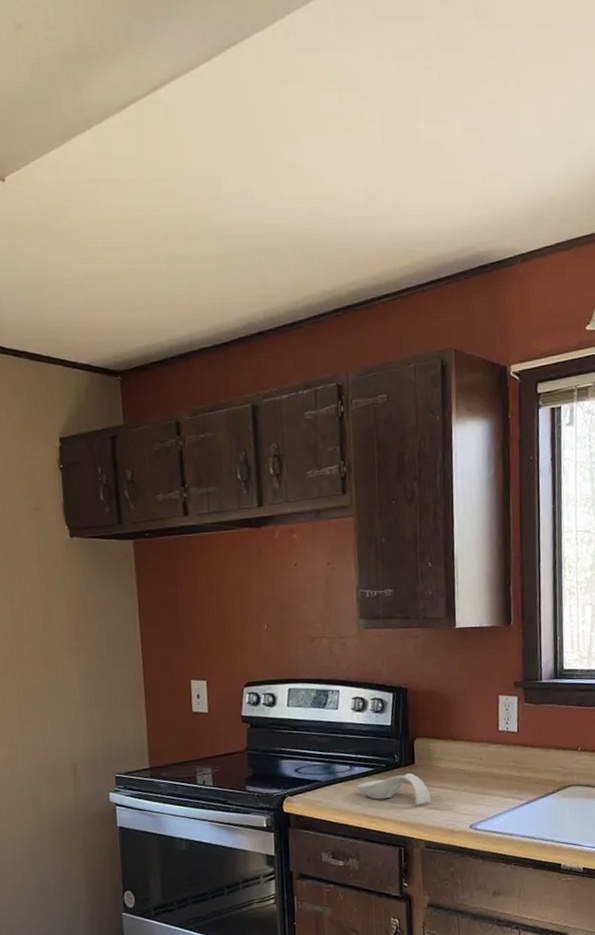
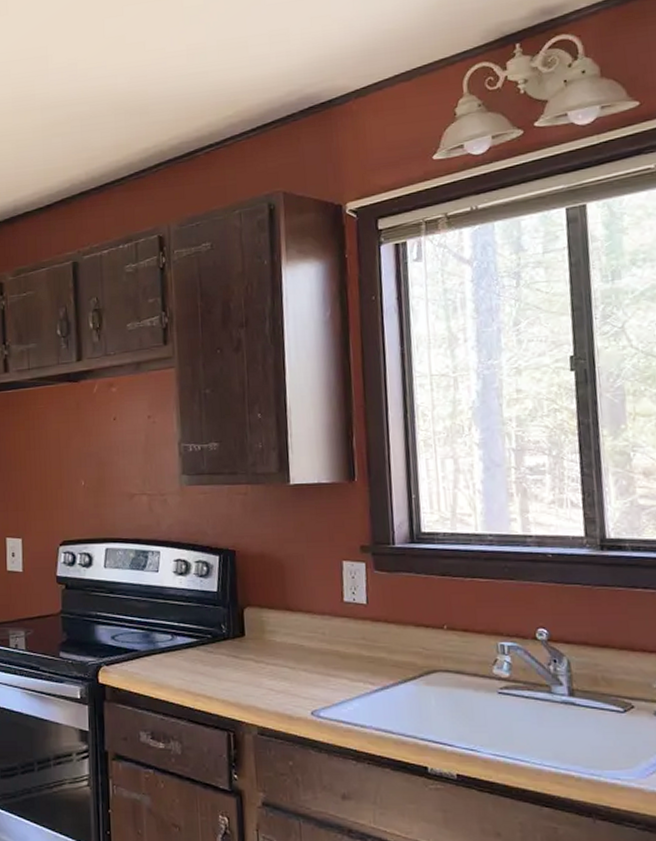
spoon rest: present [357,773,430,805] -> none [180,647,264,684]

